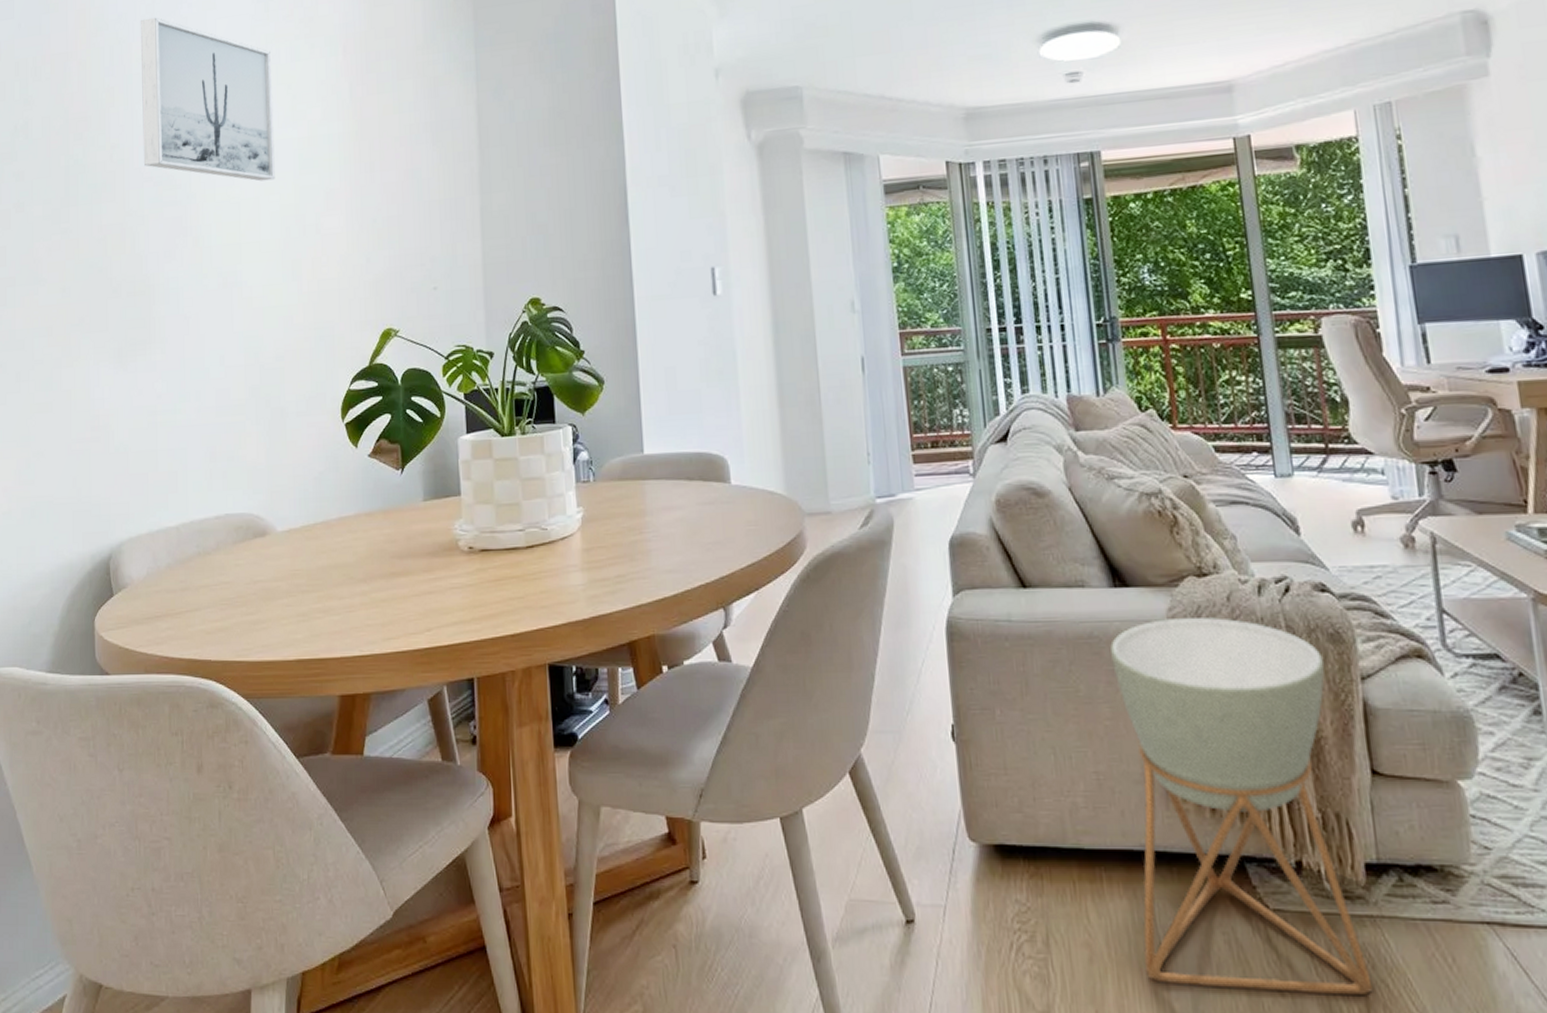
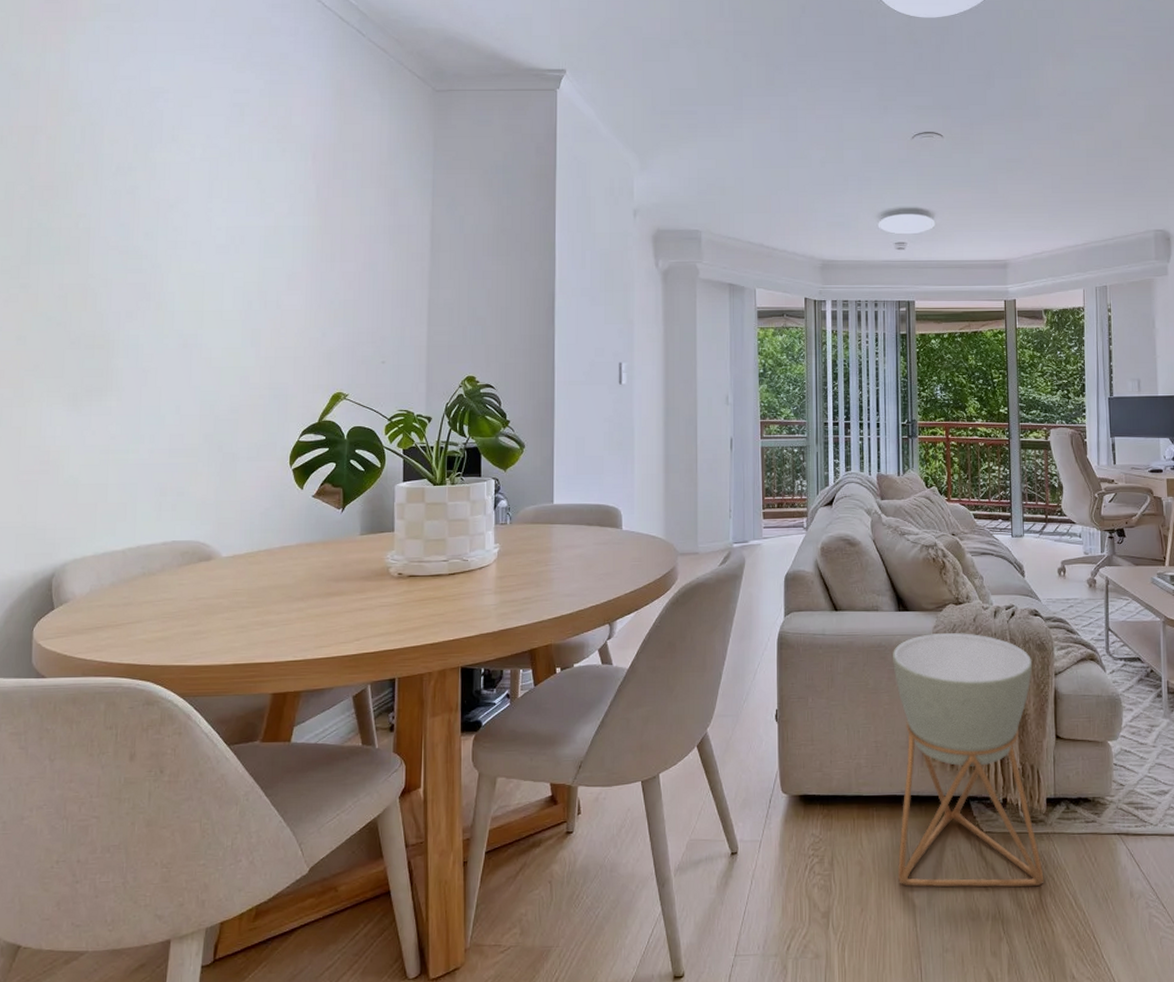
wall art: present [140,17,275,181] -> none [110,106,243,260]

